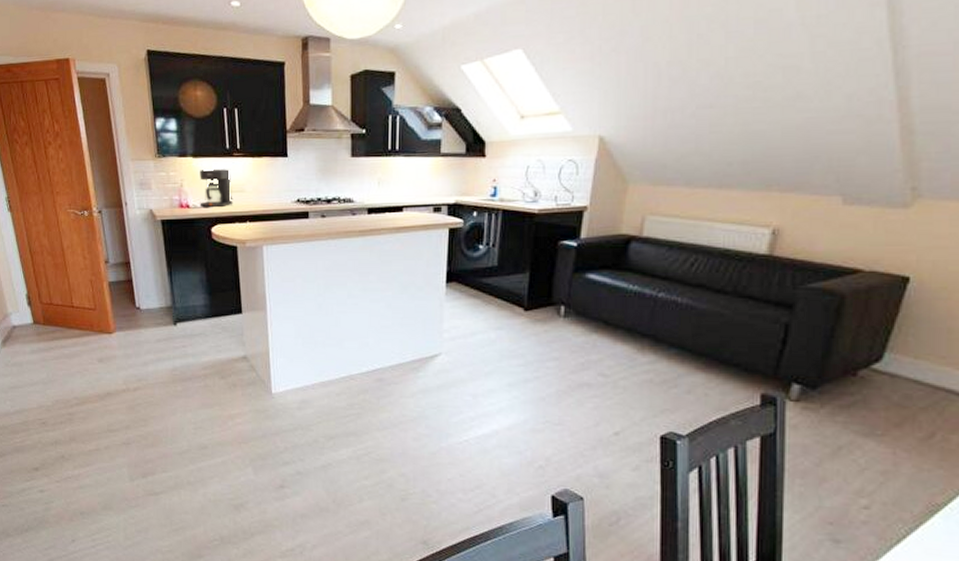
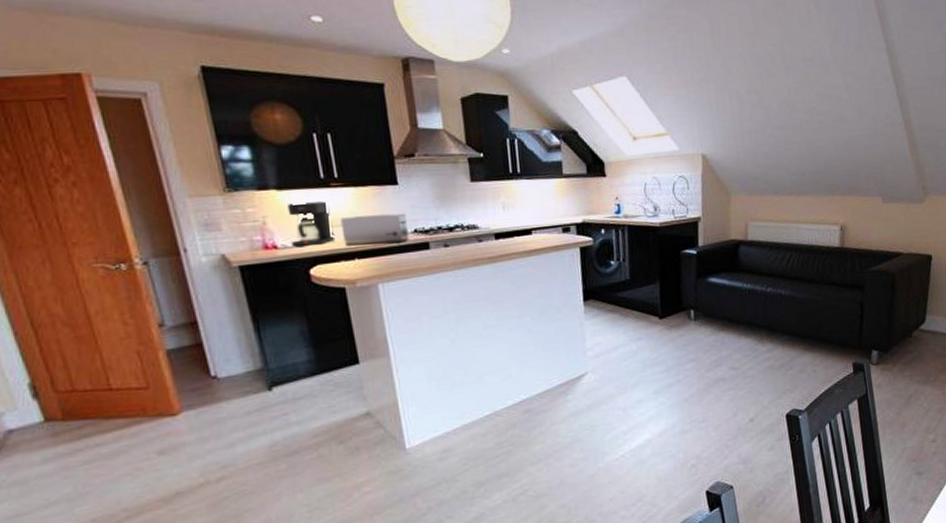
toaster: none [238,183,293,211] -> present [340,213,410,246]

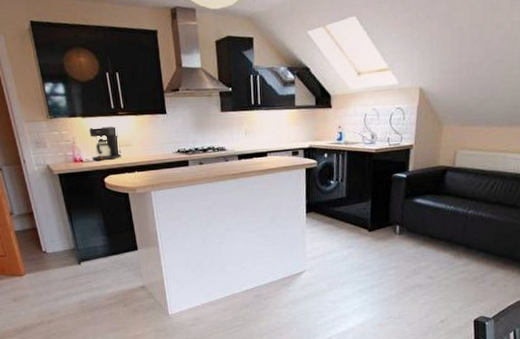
toaster: present [340,213,410,246] -> none [125,136,174,162]

